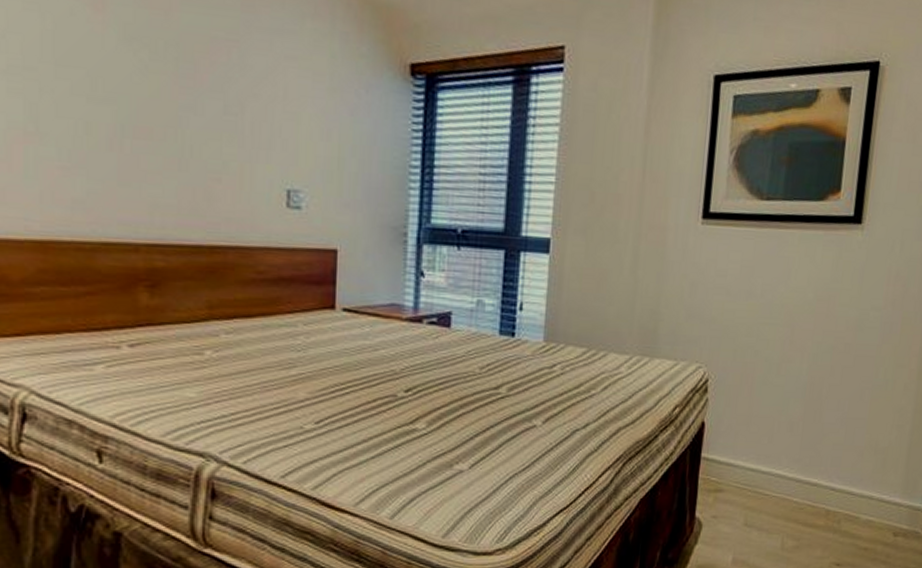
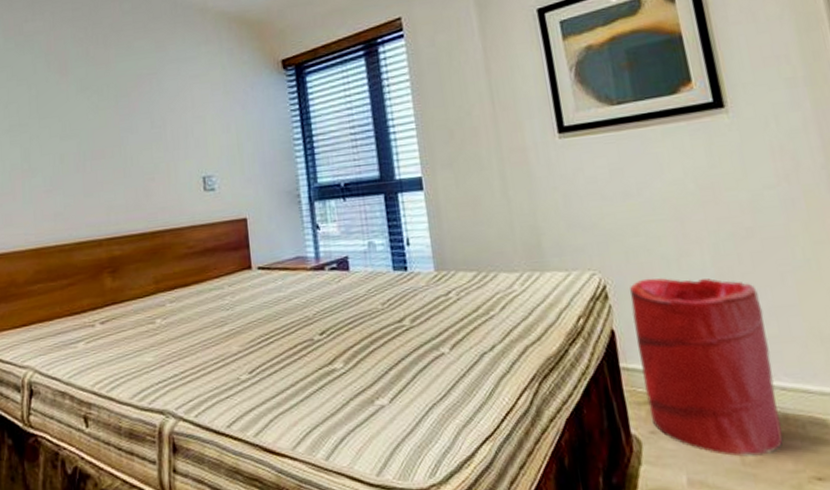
laundry hamper: none [716,378,838,544] -> present [630,278,784,457]

